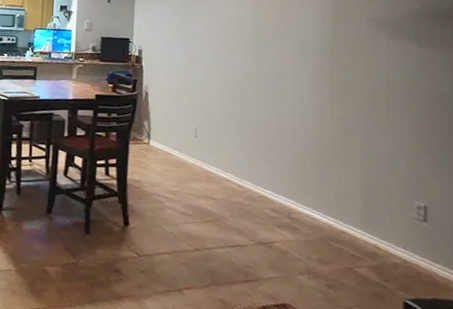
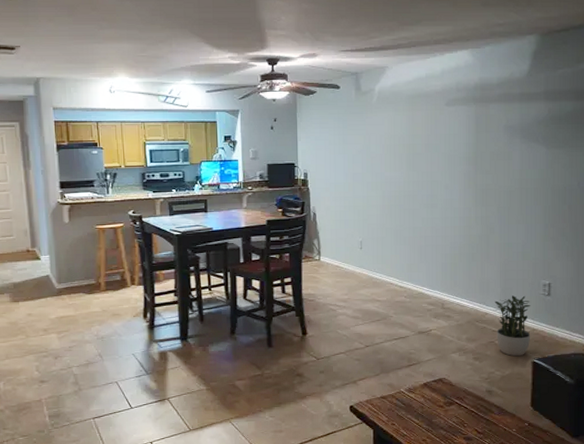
potted plant: none [354,215,401,293] -> present [494,295,531,357]

